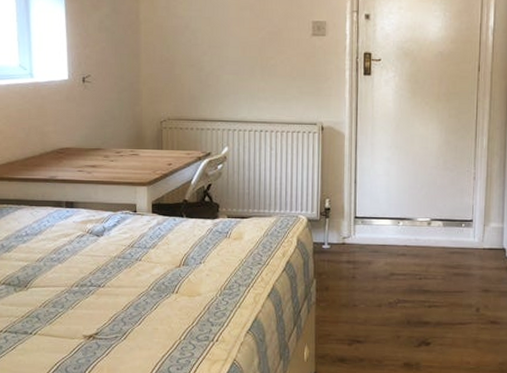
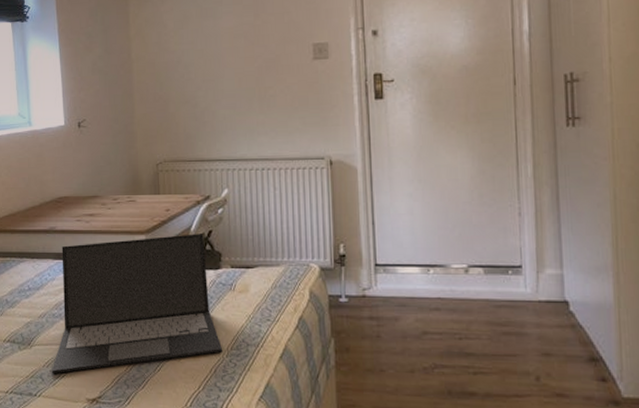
laptop: none [49,186,217,314] -> present [52,234,223,374]

